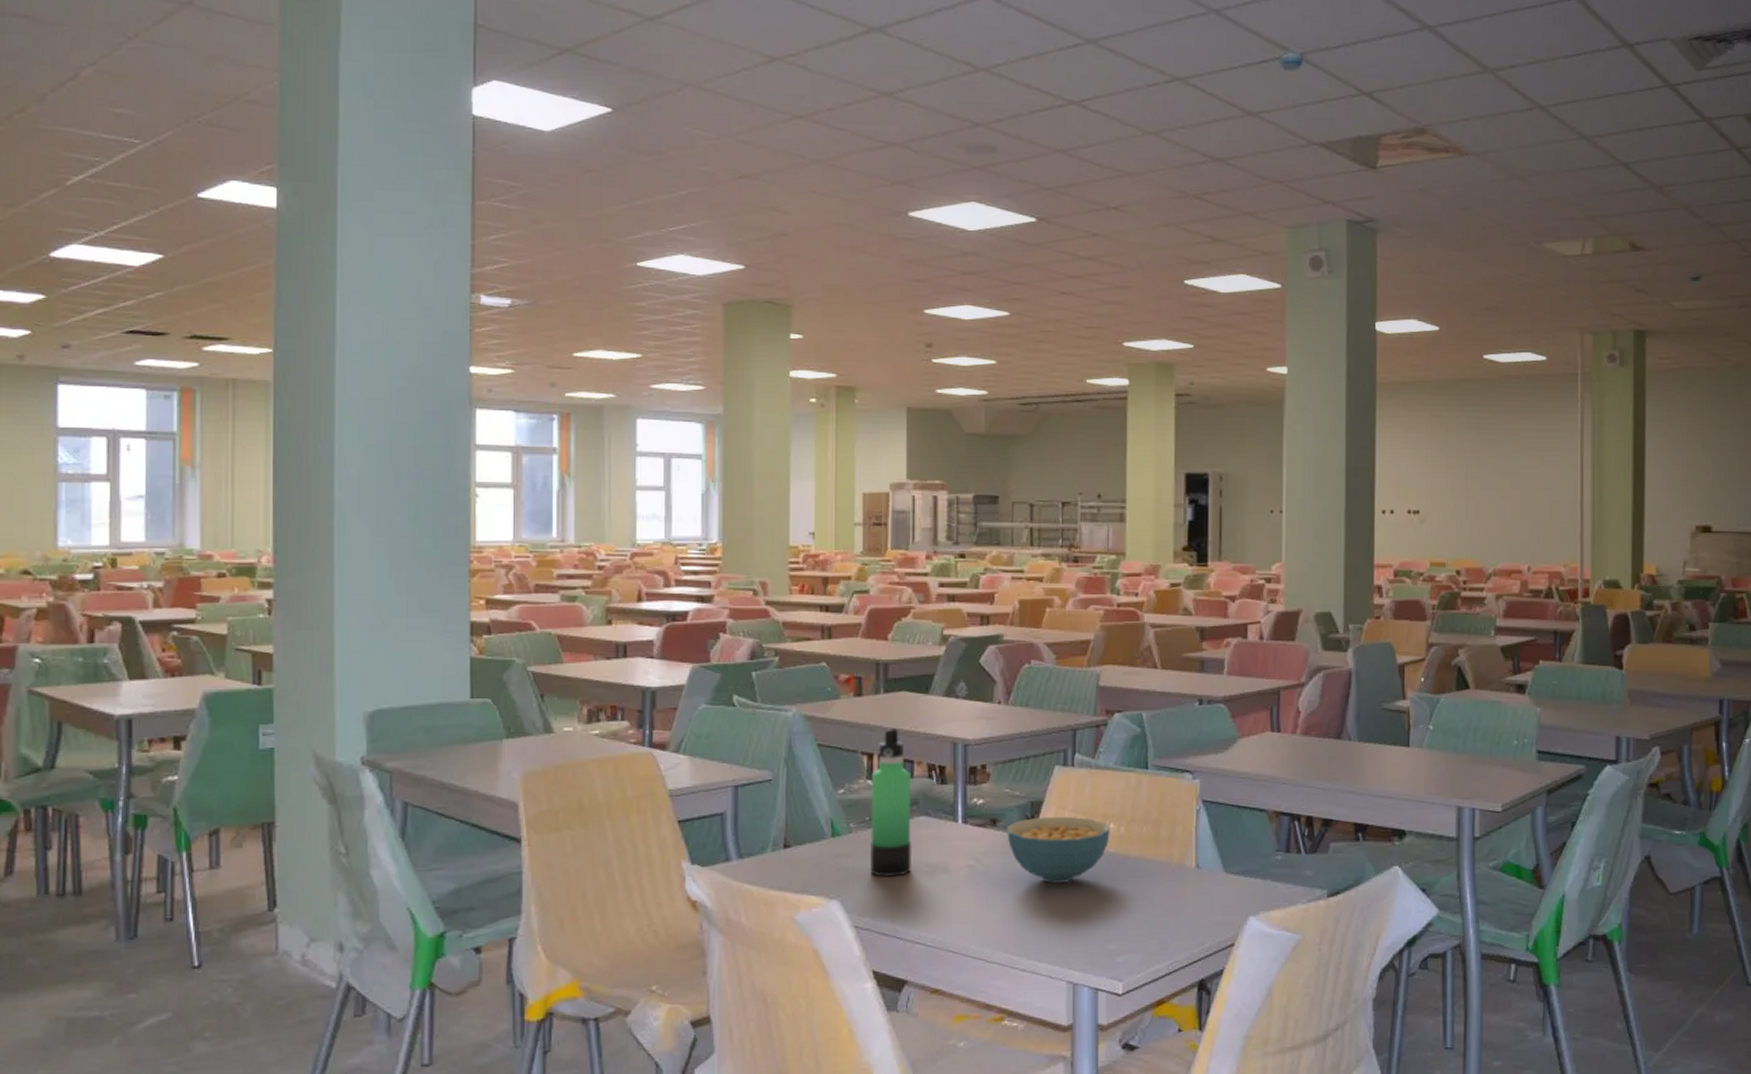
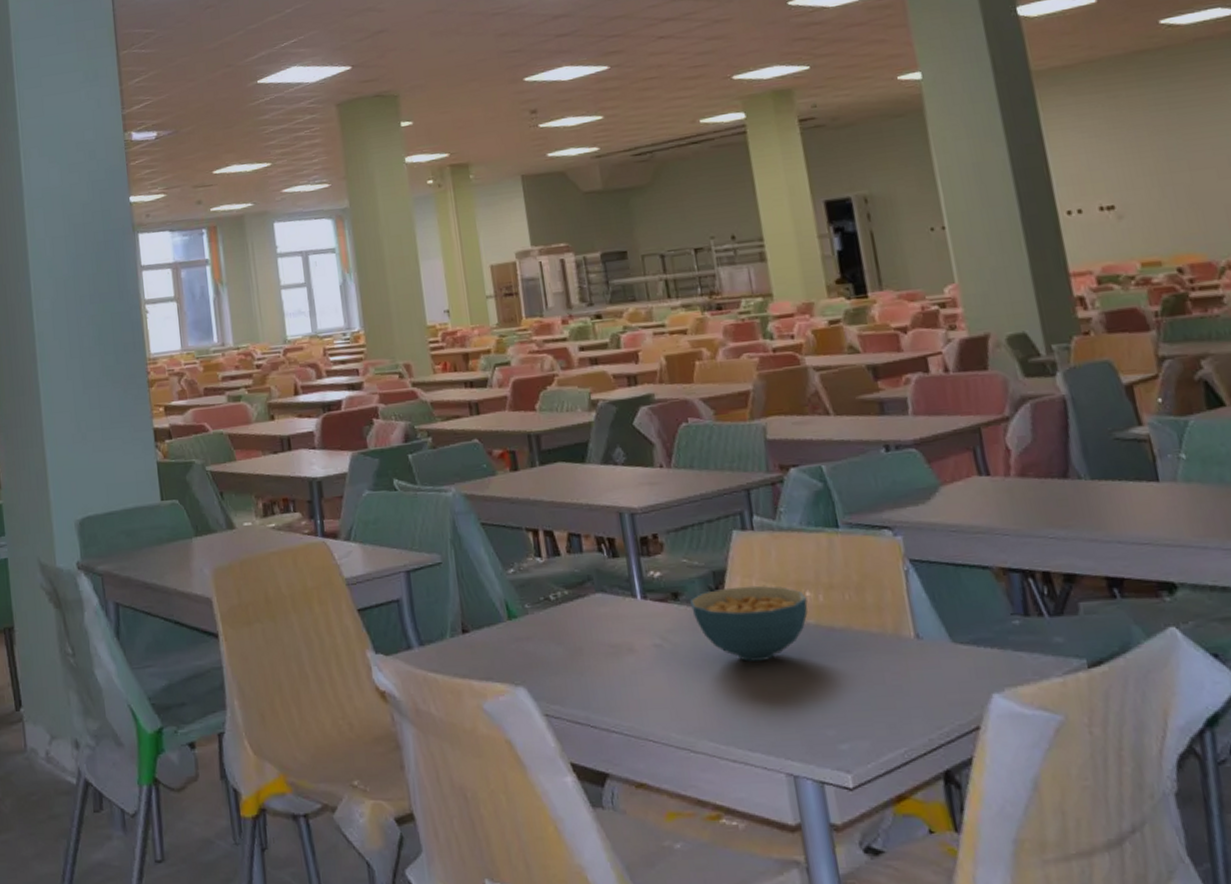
thermos bottle: present [869,727,913,877] -> none [539,501,596,661]

